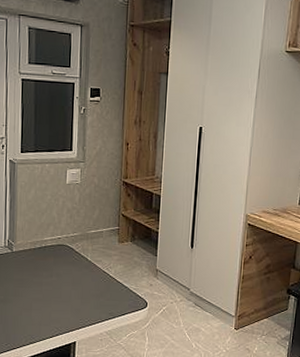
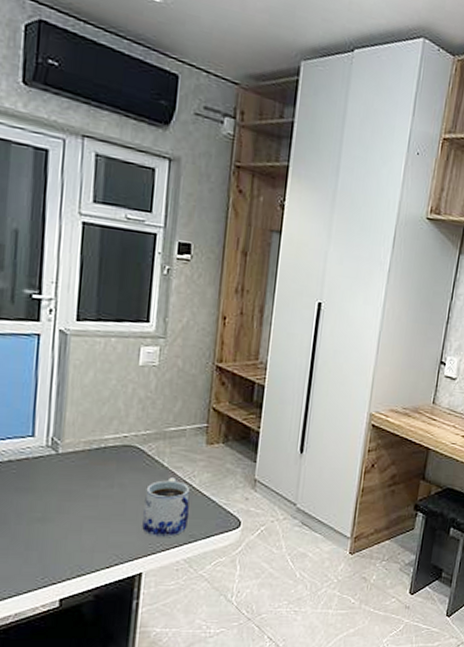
mug: none [74,269,109,315] -> present [142,477,190,538]

